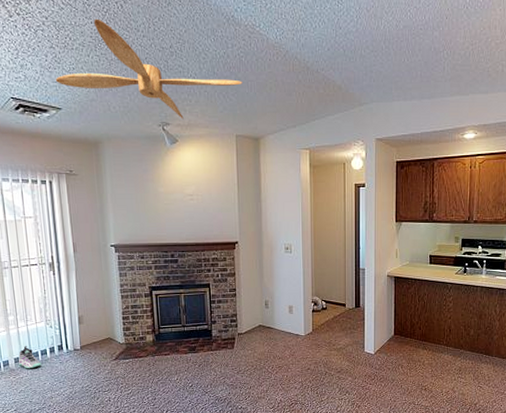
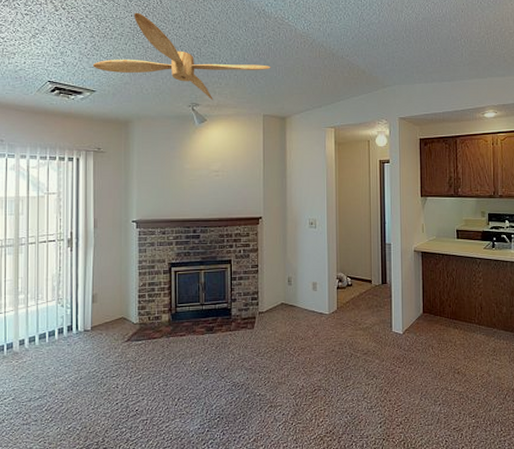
sneaker: present [18,346,41,369] -> none [23,327,48,352]

